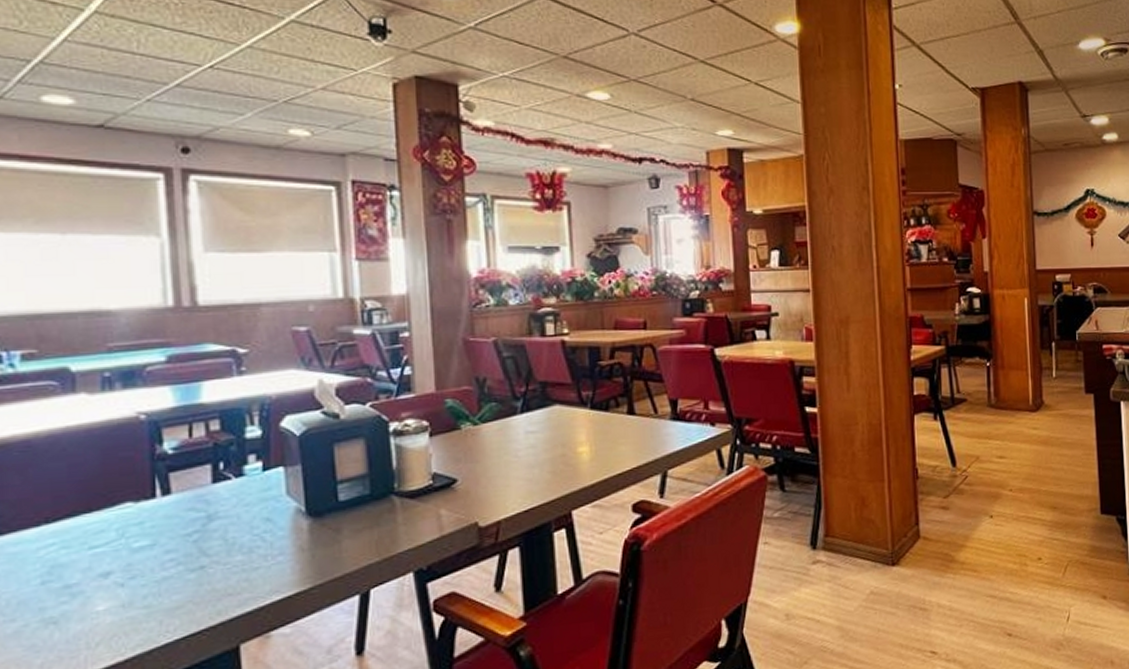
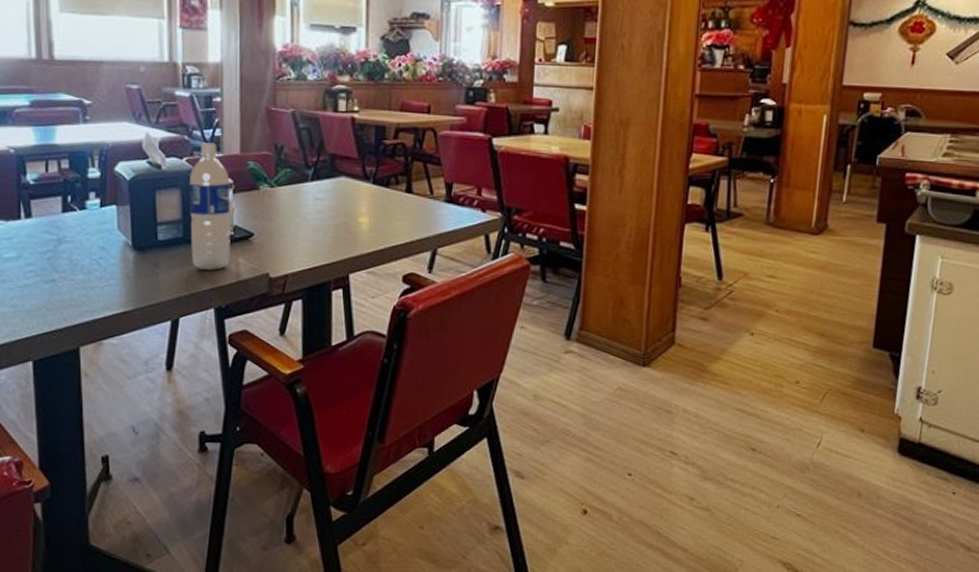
water bottle: none [375,383,430,529] -> present [190,142,231,270]

